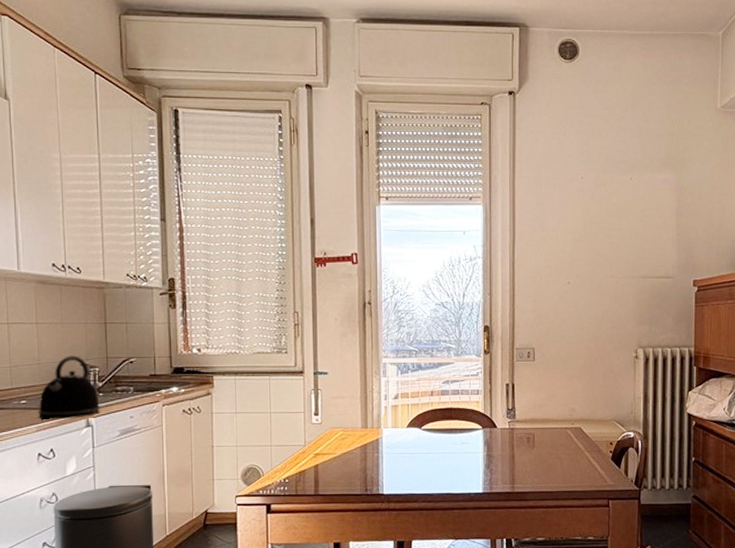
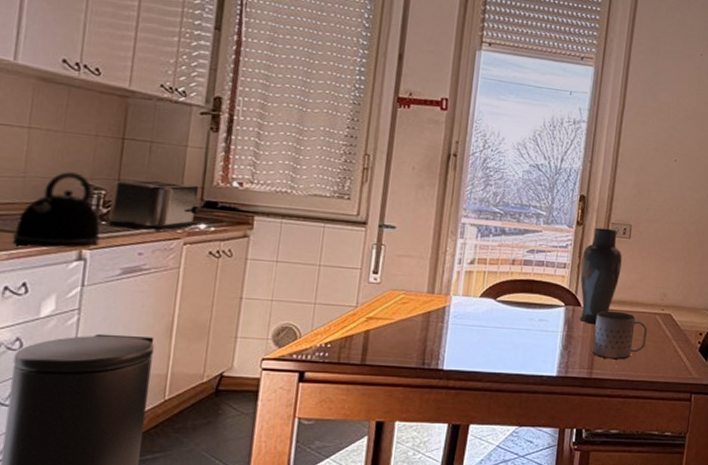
toaster: none [103,354,171,397] -> present [107,179,200,231]
vase: none [493,354,530,444] -> present [579,227,623,325]
mug: none [512,429,560,474] -> present [592,310,647,360]

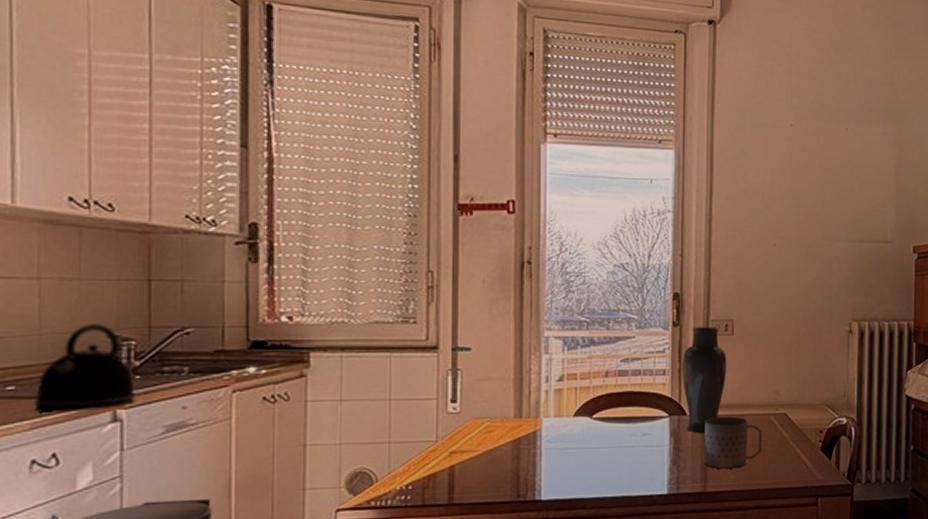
toaster: present [107,179,200,231] -> none [142,323,246,381]

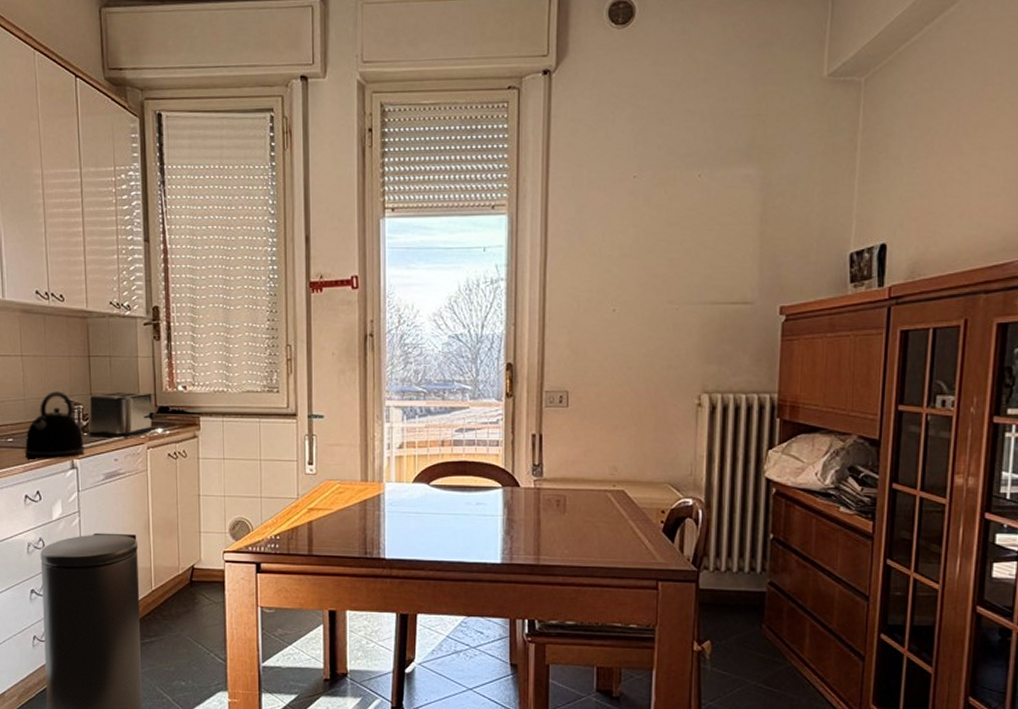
toaster: none [142,323,246,381] -> present [87,391,155,438]
vase: present [682,327,727,434] -> none [516,398,561,506]
mug: present [705,416,762,470] -> none [538,490,597,544]

